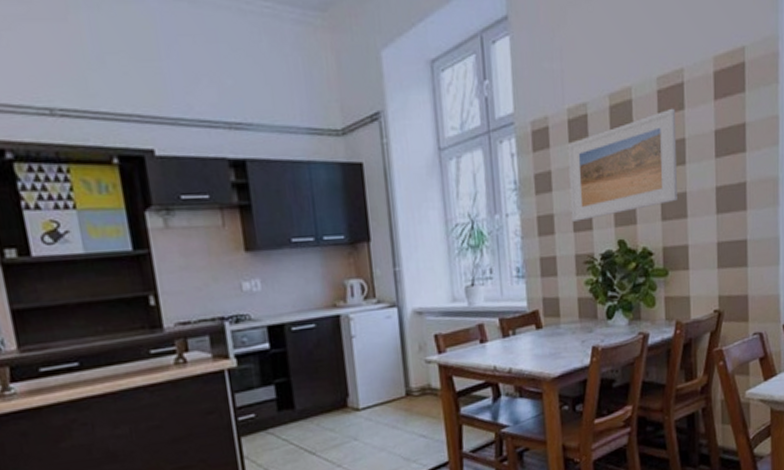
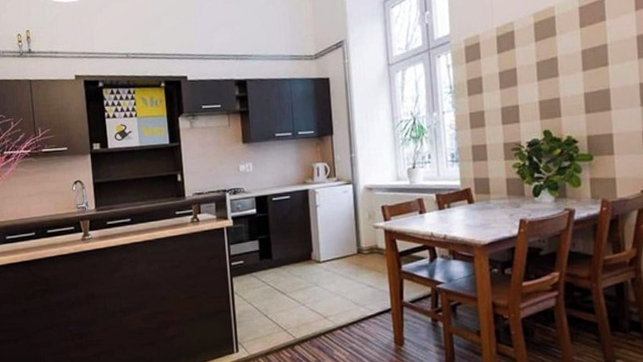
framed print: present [567,108,678,222] -> none [496,20,601,116]

